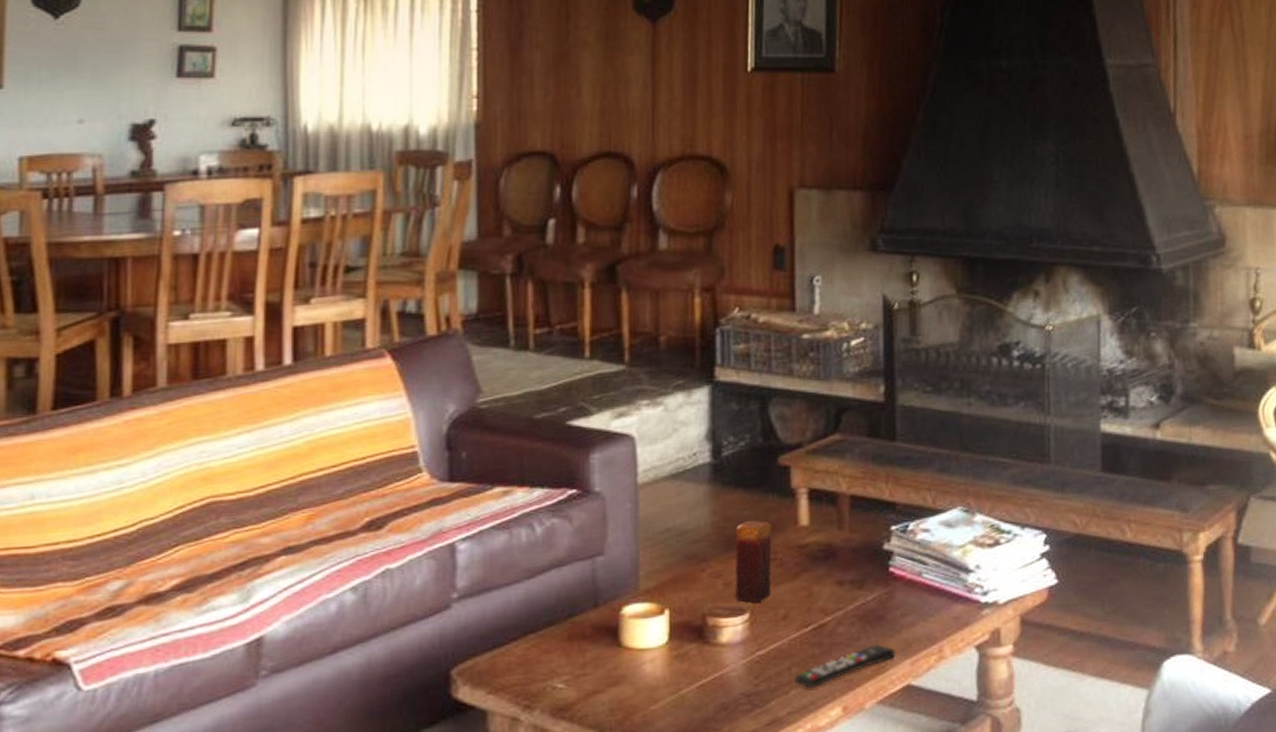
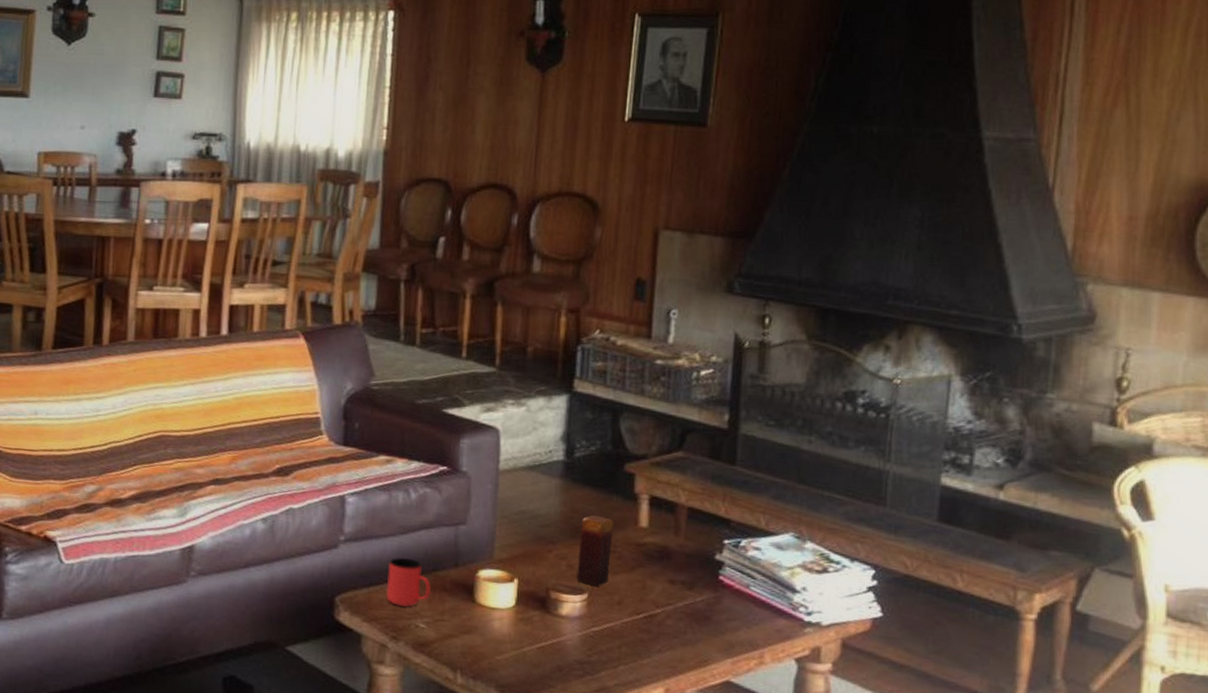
cup: none [514,607,569,668] -> present [386,558,432,608]
remote control: present [795,643,896,689] -> none [624,640,719,668]

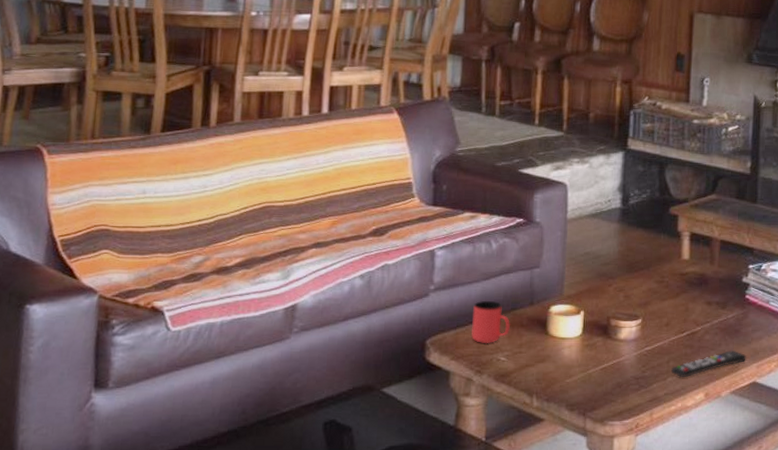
candle: present [576,514,614,586] -> none [632,252,662,312]
remote control: none [624,640,719,668] -> present [671,349,746,378]

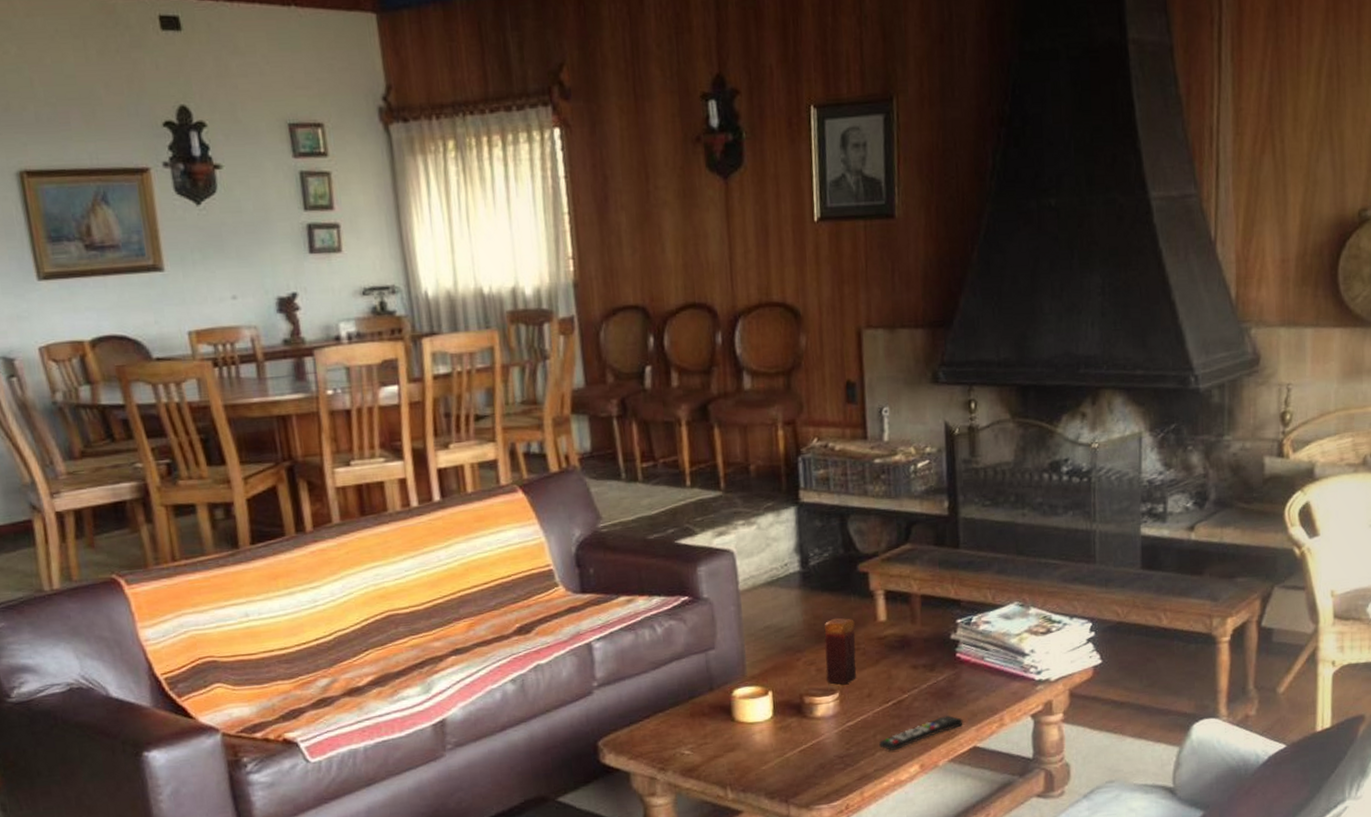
cup: present [471,301,511,344] -> none [645,691,692,739]
candle: none [632,252,662,312] -> present [824,617,857,684]

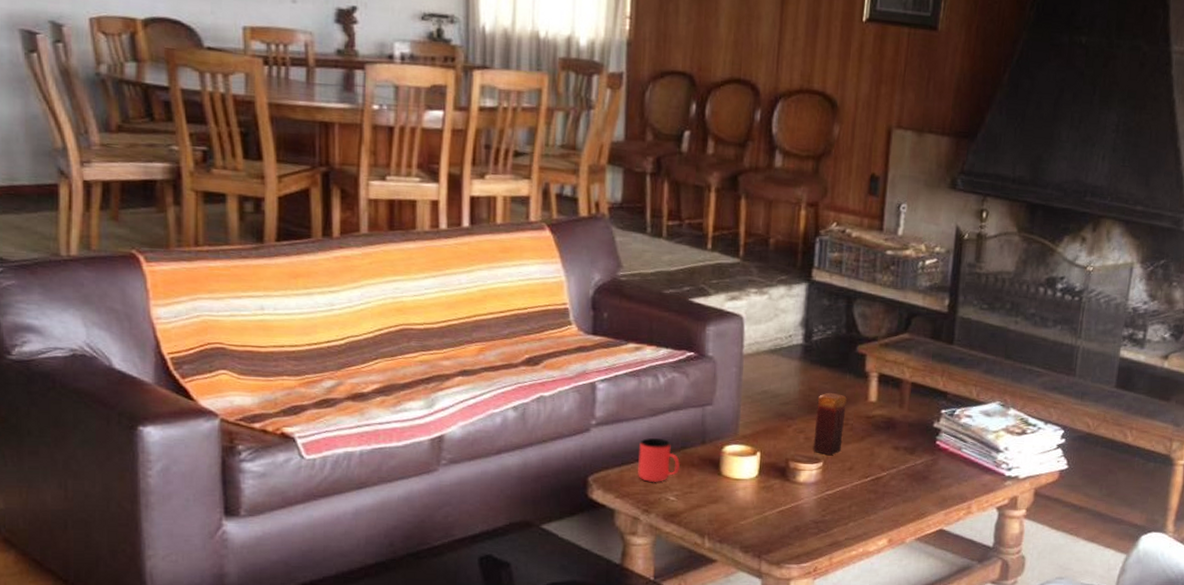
cup: none [645,691,692,739] -> present [638,438,681,483]
remote control: present [879,714,963,751] -> none [853,496,934,524]

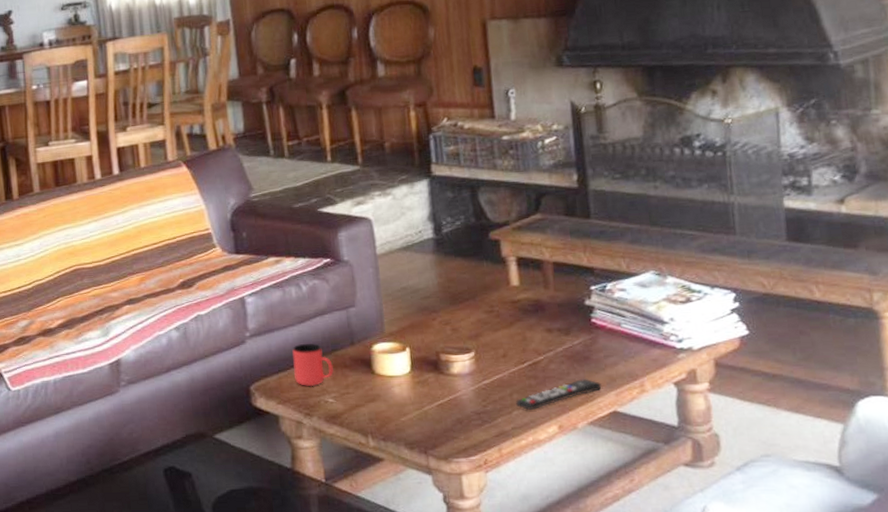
candle: present [813,392,847,455] -> none [459,281,491,344]
remote control: none [853,496,934,524] -> present [516,378,602,411]

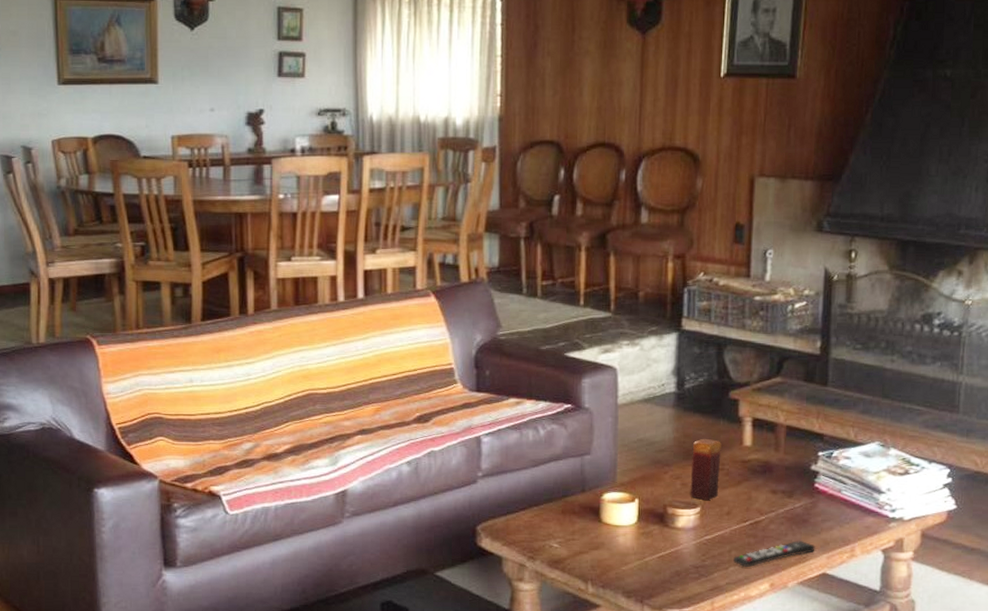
cup: present [292,344,335,387] -> none [523,488,563,531]
candle: none [459,281,491,344] -> present [690,438,722,500]

